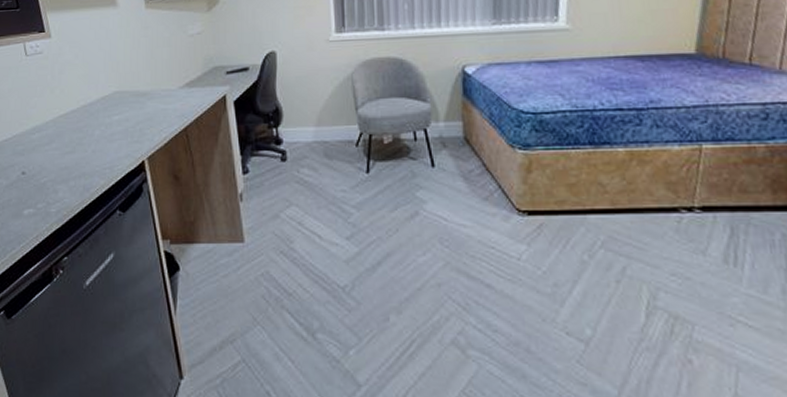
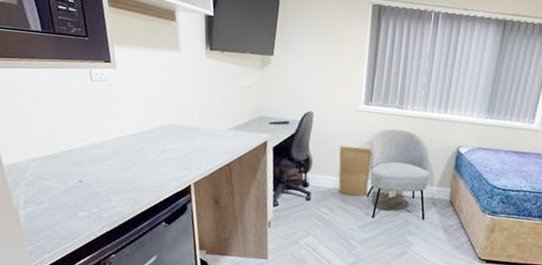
cardboard box: none [313,86,356,148] -> present [338,146,373,196]

